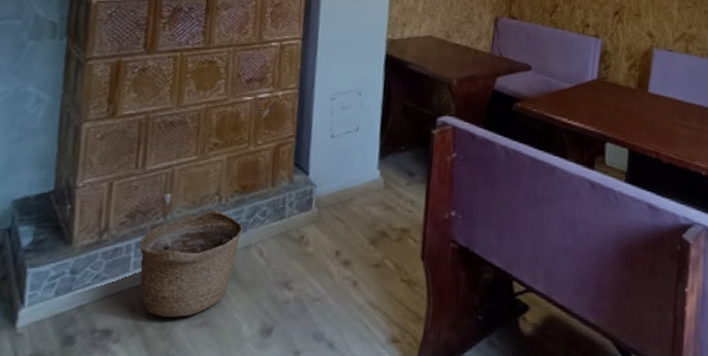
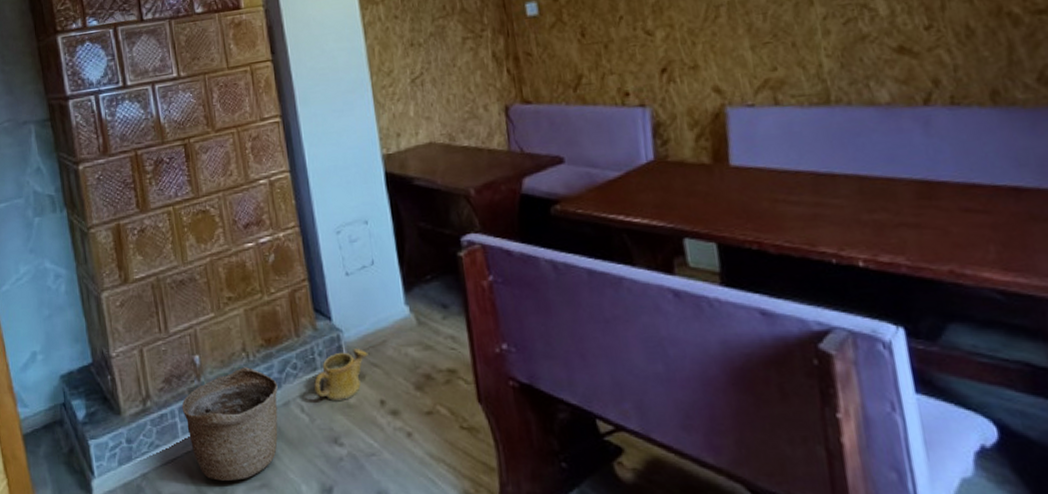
watering can: none [277,202,335,248] -> present [314,348,369,401]

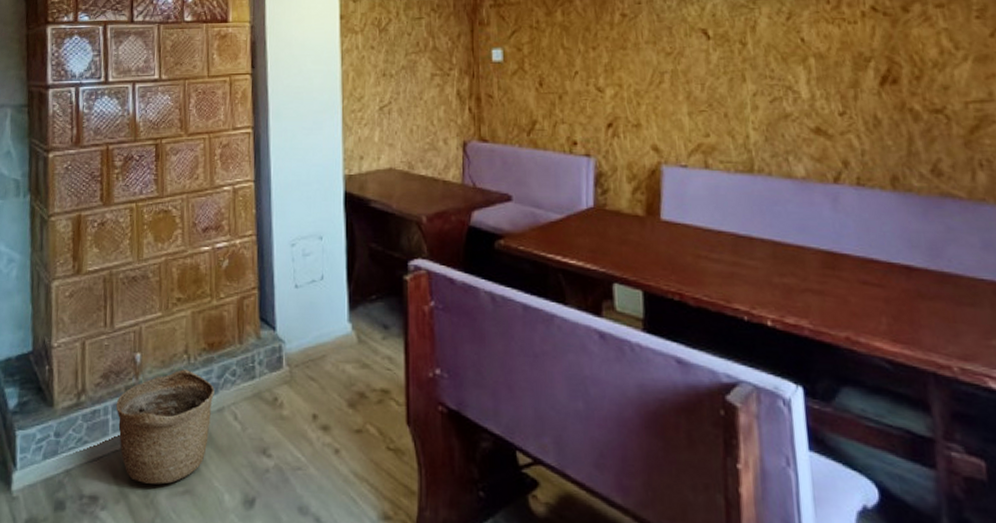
watering can: present [314,348,369,401] -> none [250,360,307,411]

